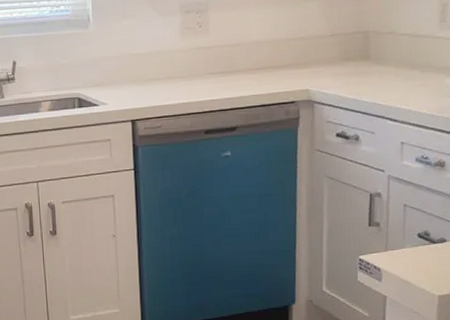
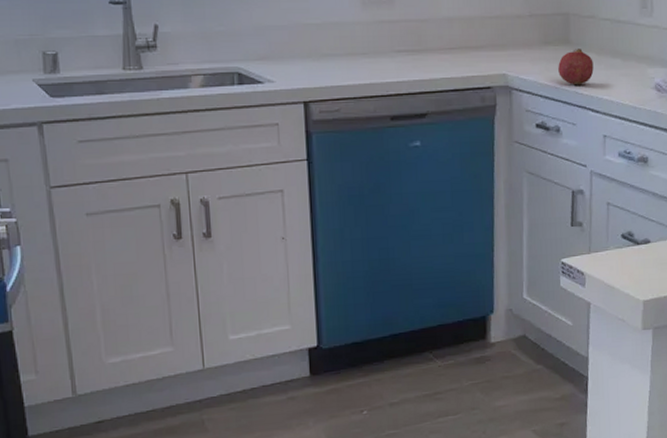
fruit: none [358,63,392,97] -> present [558,49,594,85]

